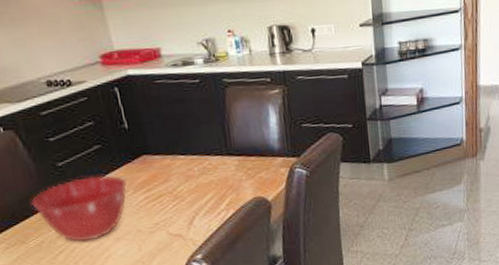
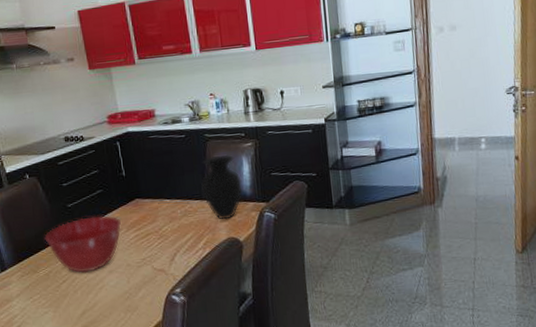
vase: none [221,103,270,178] -> present [201,154,243,220]

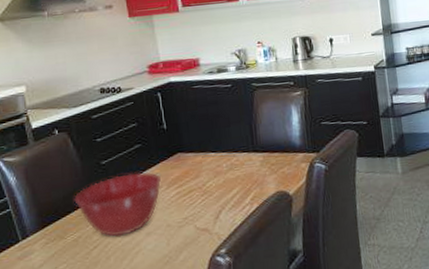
vase: present [201,154,243,220] -> none [248,104,292,173]

